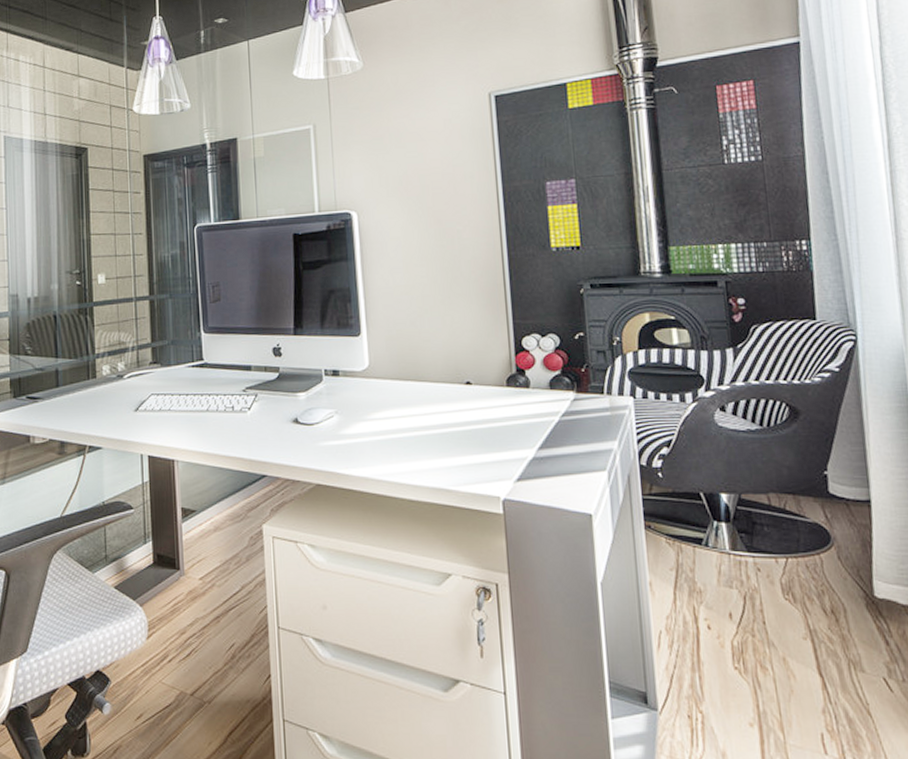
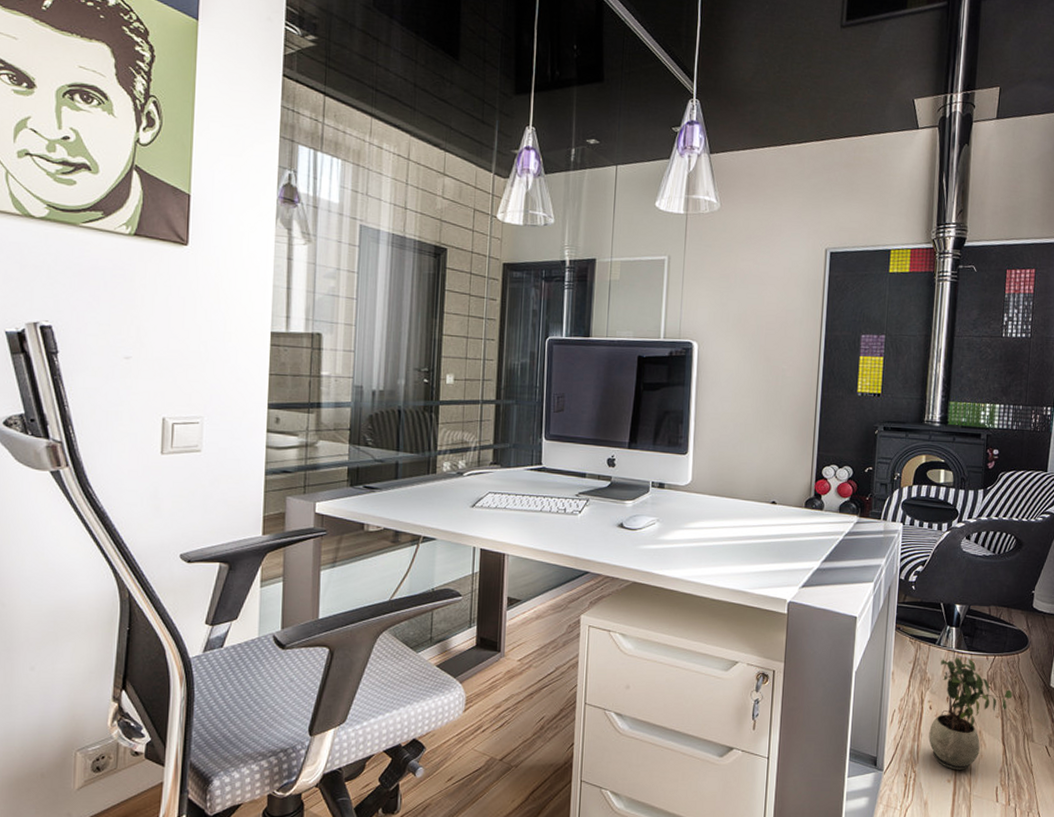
potted plant: none [711,561,822,710] -> present [928,657,1013,770]

